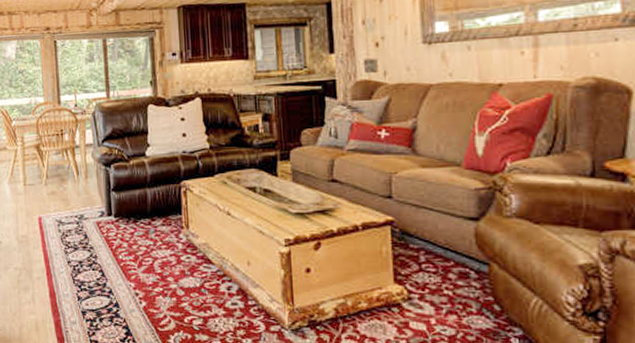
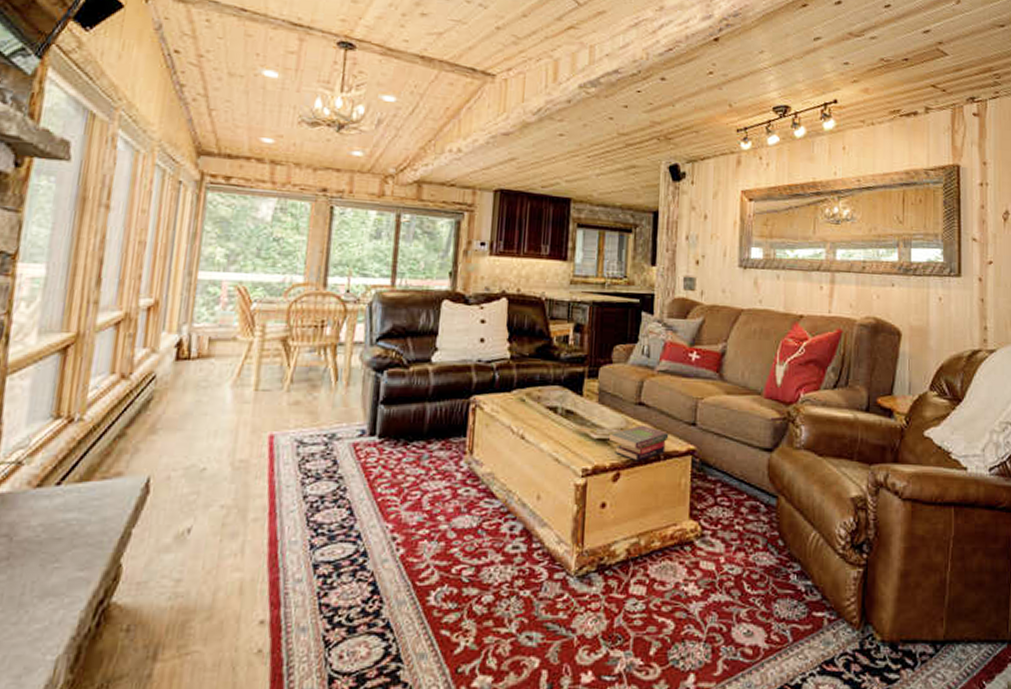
books: none [307,199,365,232] -> present [609,424,669,462]

